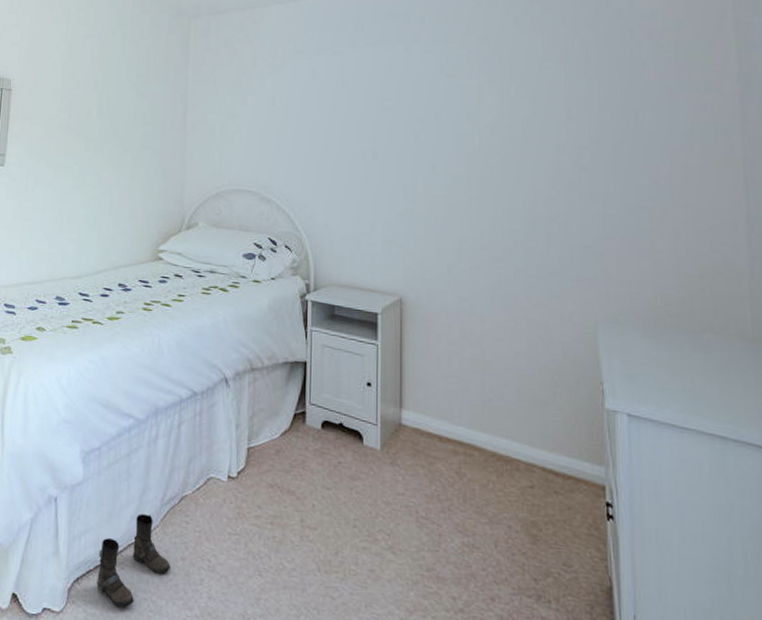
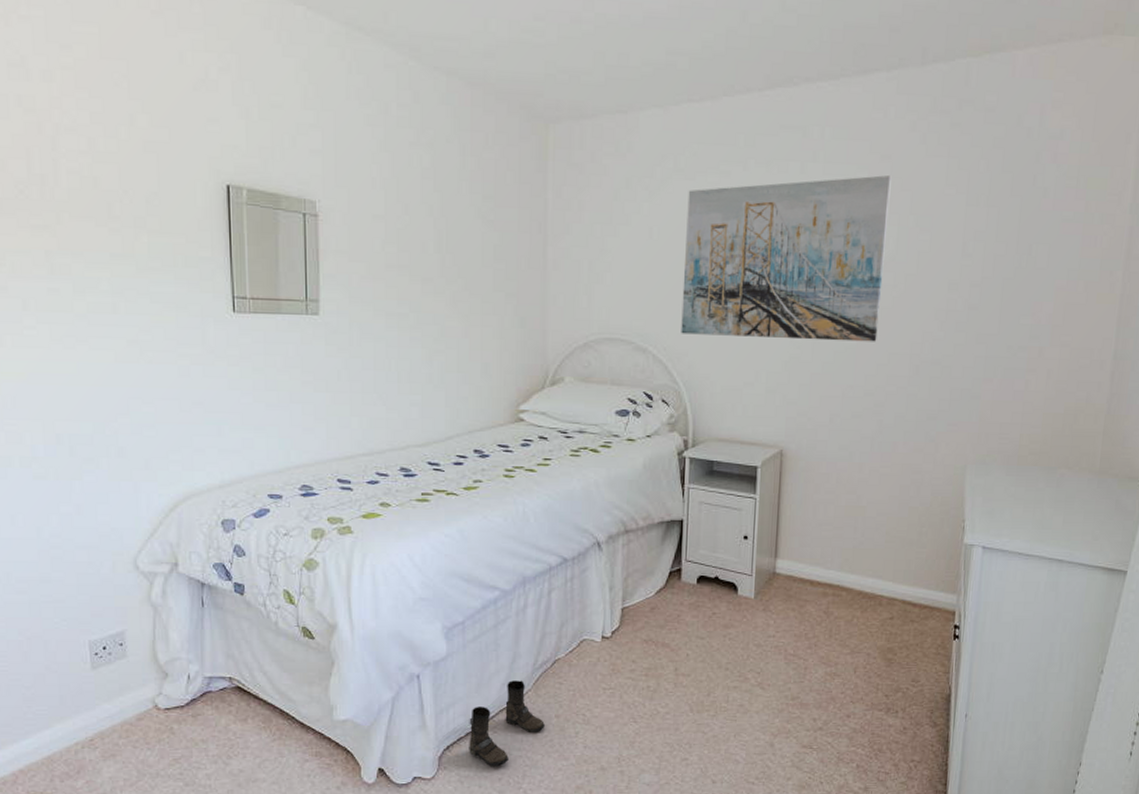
wall art: none [302,52,490,198] -> present [681,175,892,342]

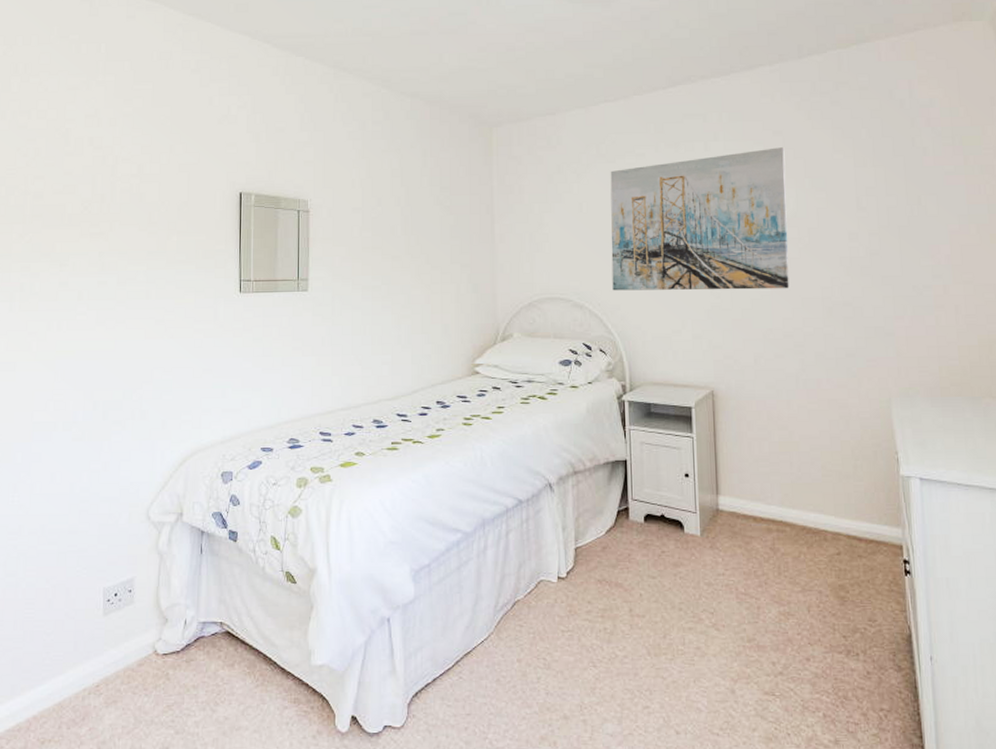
boots: present [469,680,545,766] -> none [436,623,507,714]

